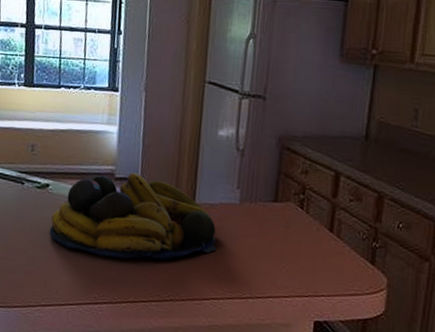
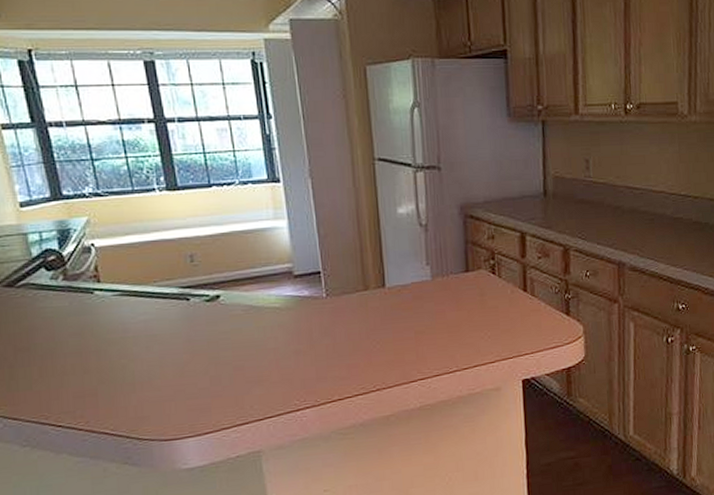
fruit bowl: present [49,172,217,260] -> none [230,266,416,360]

